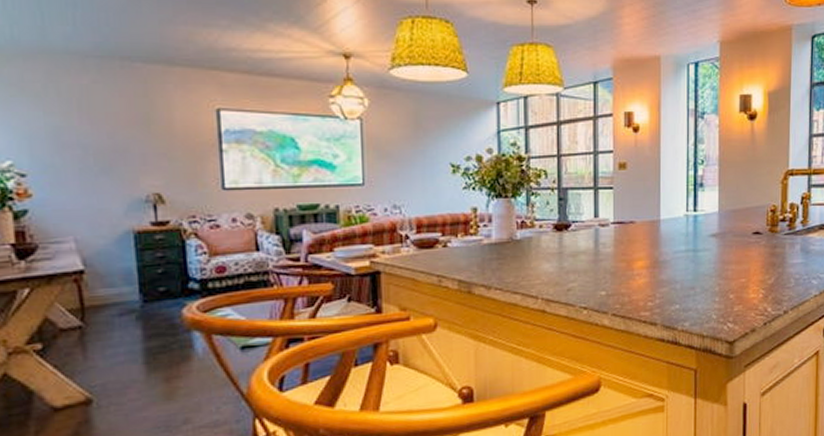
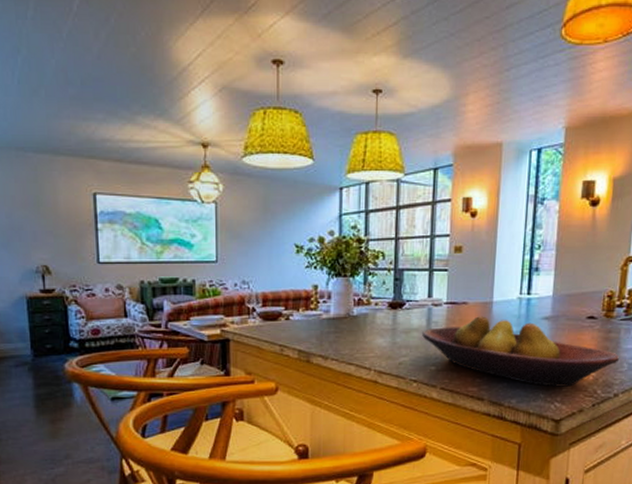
fruit bowl: none [590,235,787,307] -> present [422,316,620,387]

